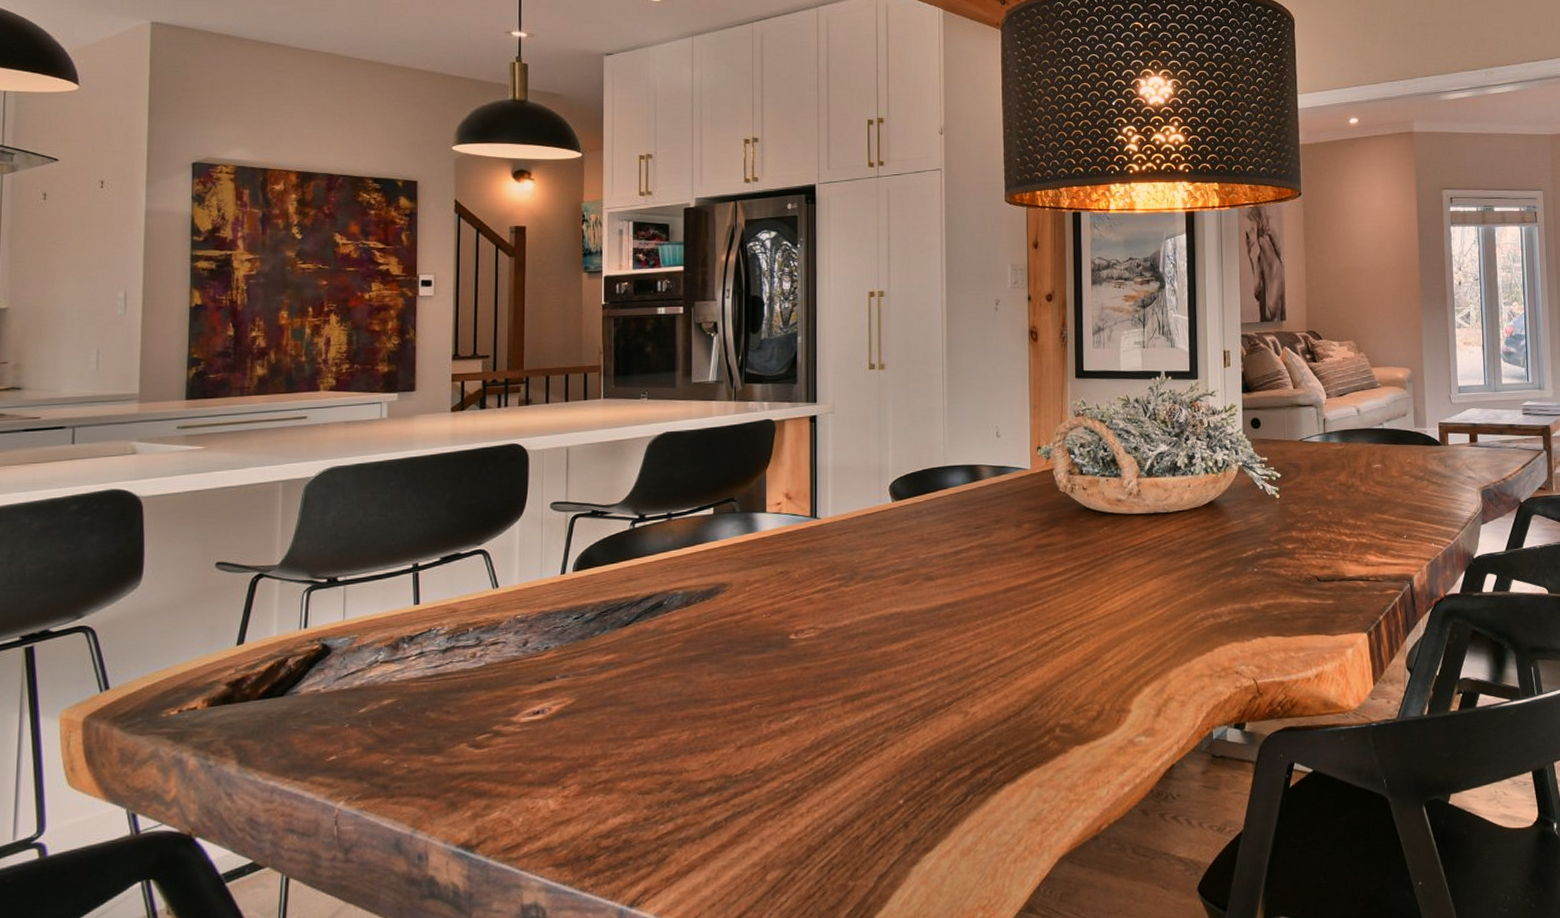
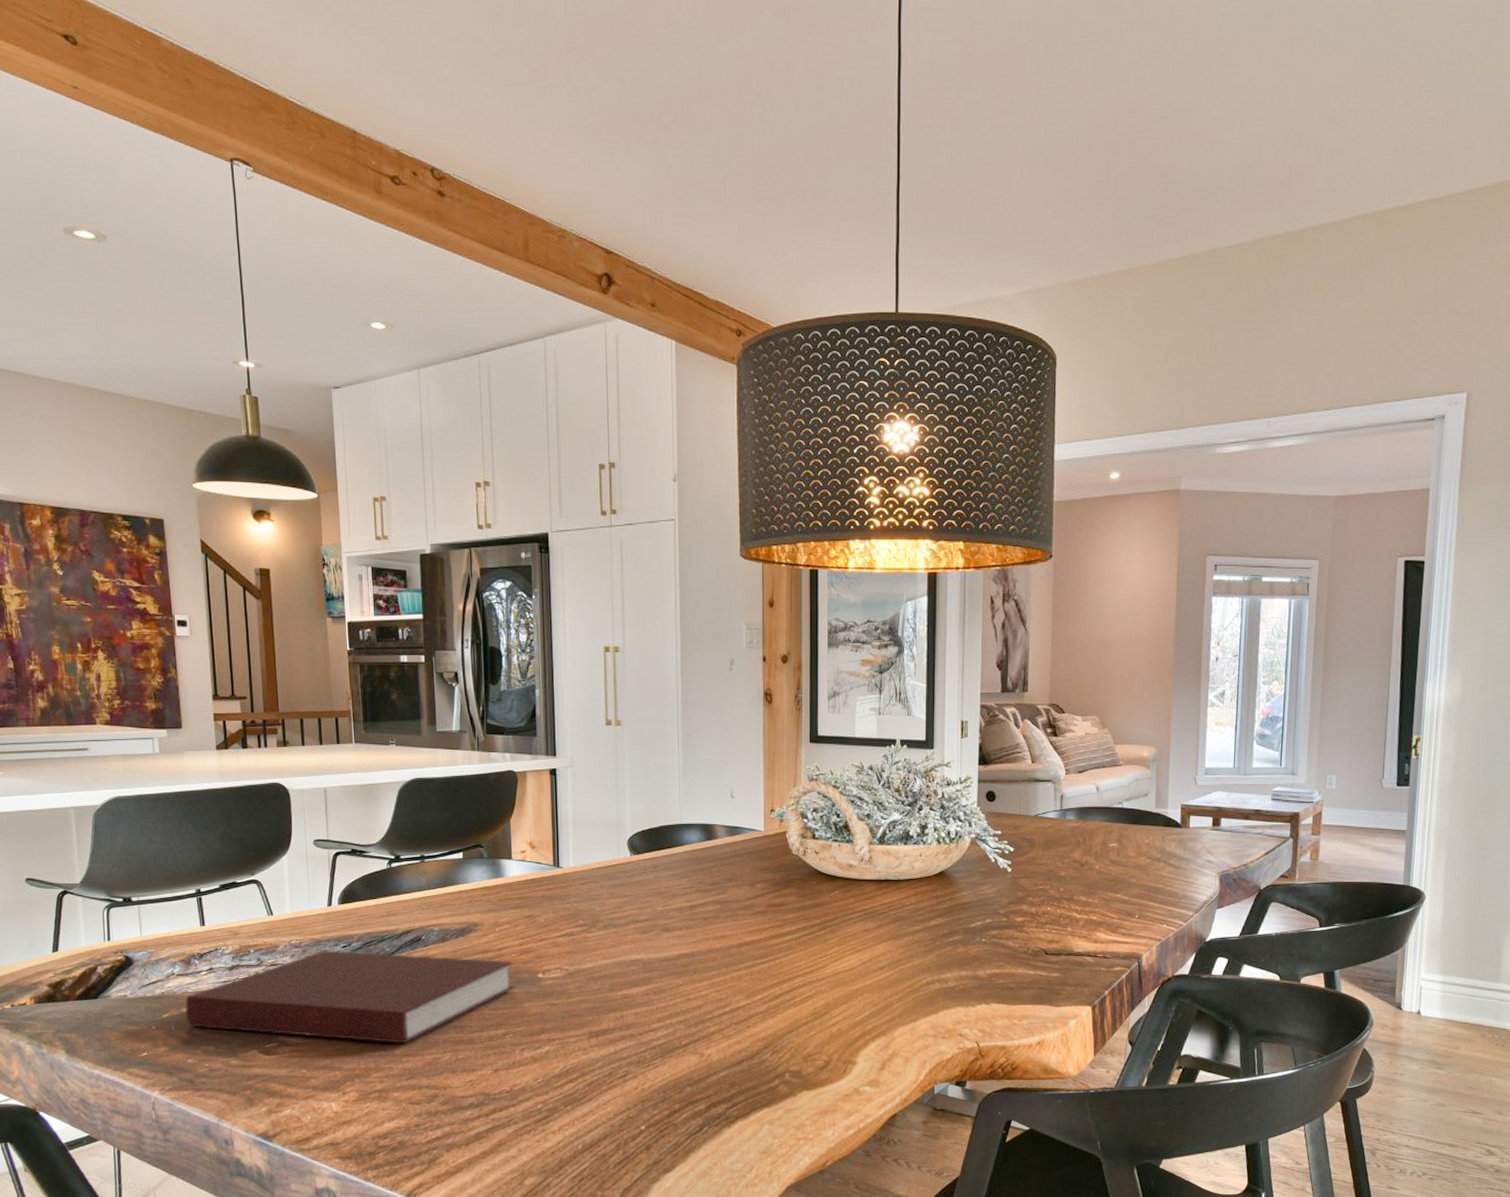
notebook: none [386,622,763,725] -> present [184,950,514,1044]

